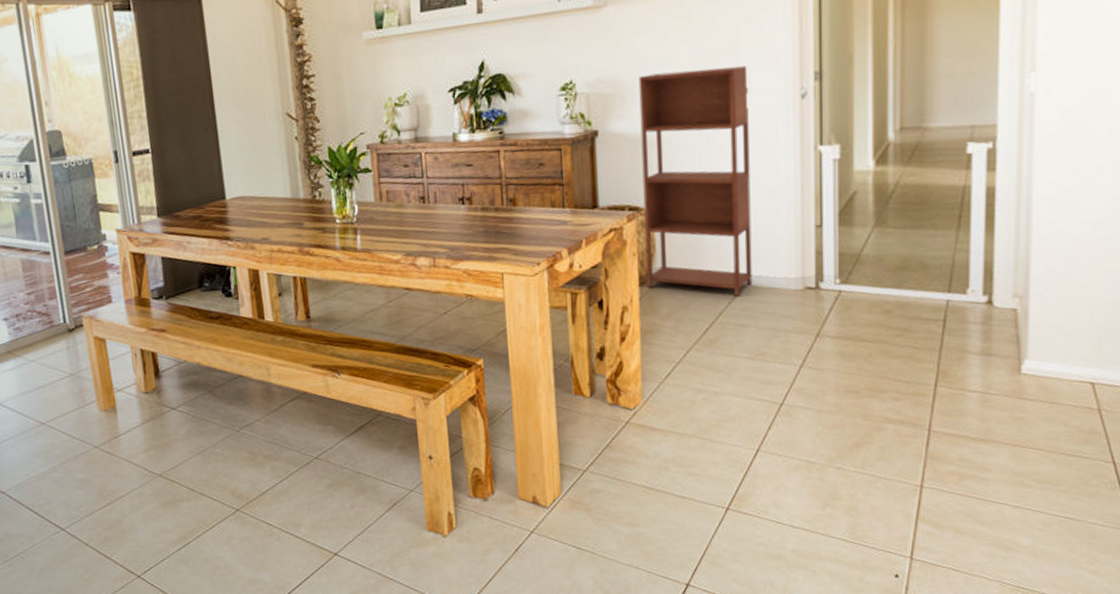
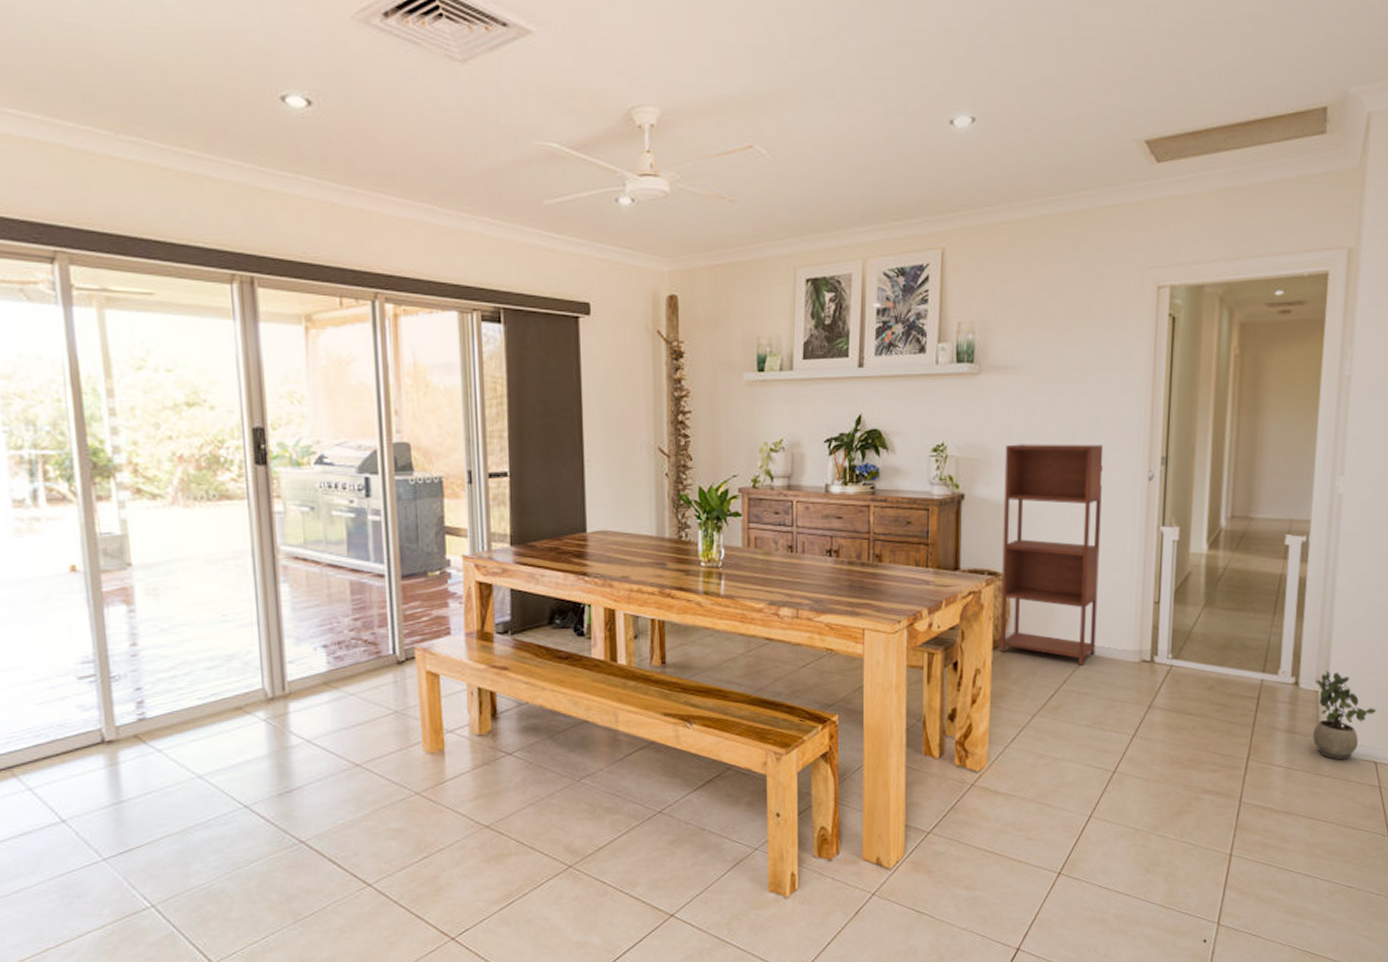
potted plant: none [1011,286,1090,382] -> present [1313,670,1376,760]

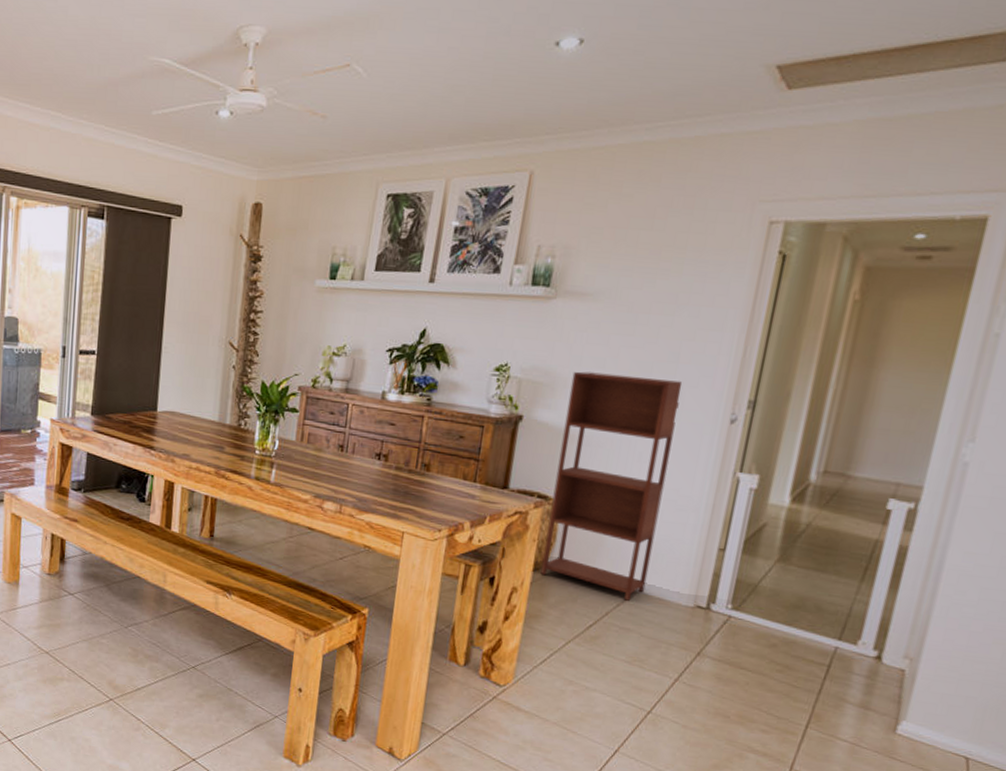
potted plant: present [1313,670,1376,760] -> none [890,649,977,749]

